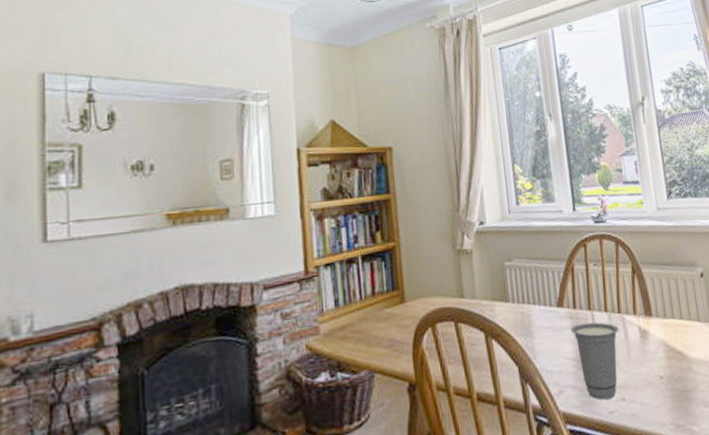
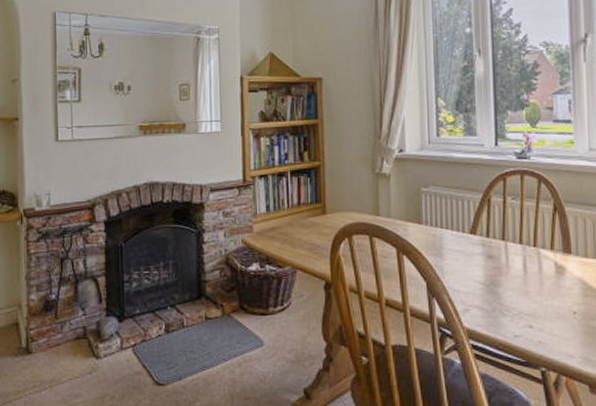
cup: present [571,322,619,400] -> none [482,252,533,324]

